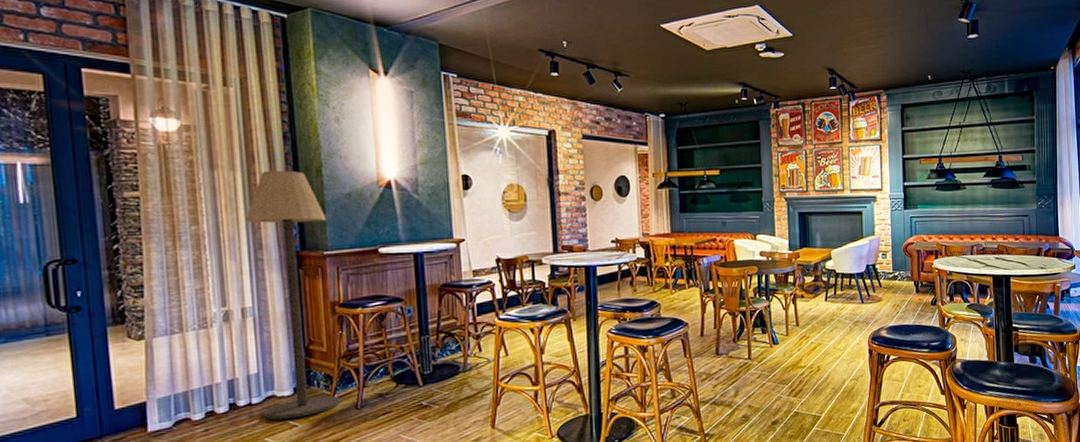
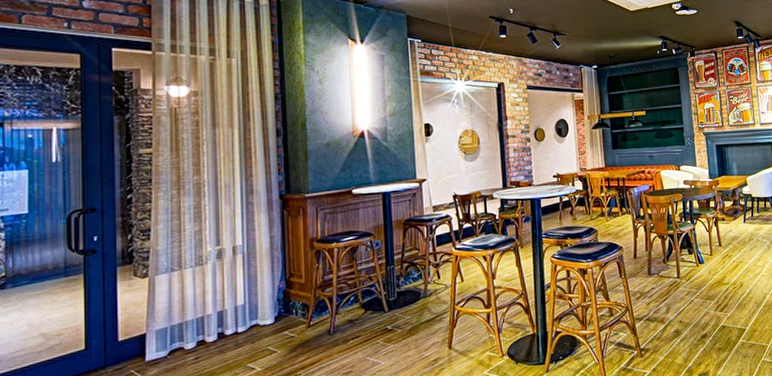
floor lamp: present [245,170,340,420] -> none [240,125,315,347]

